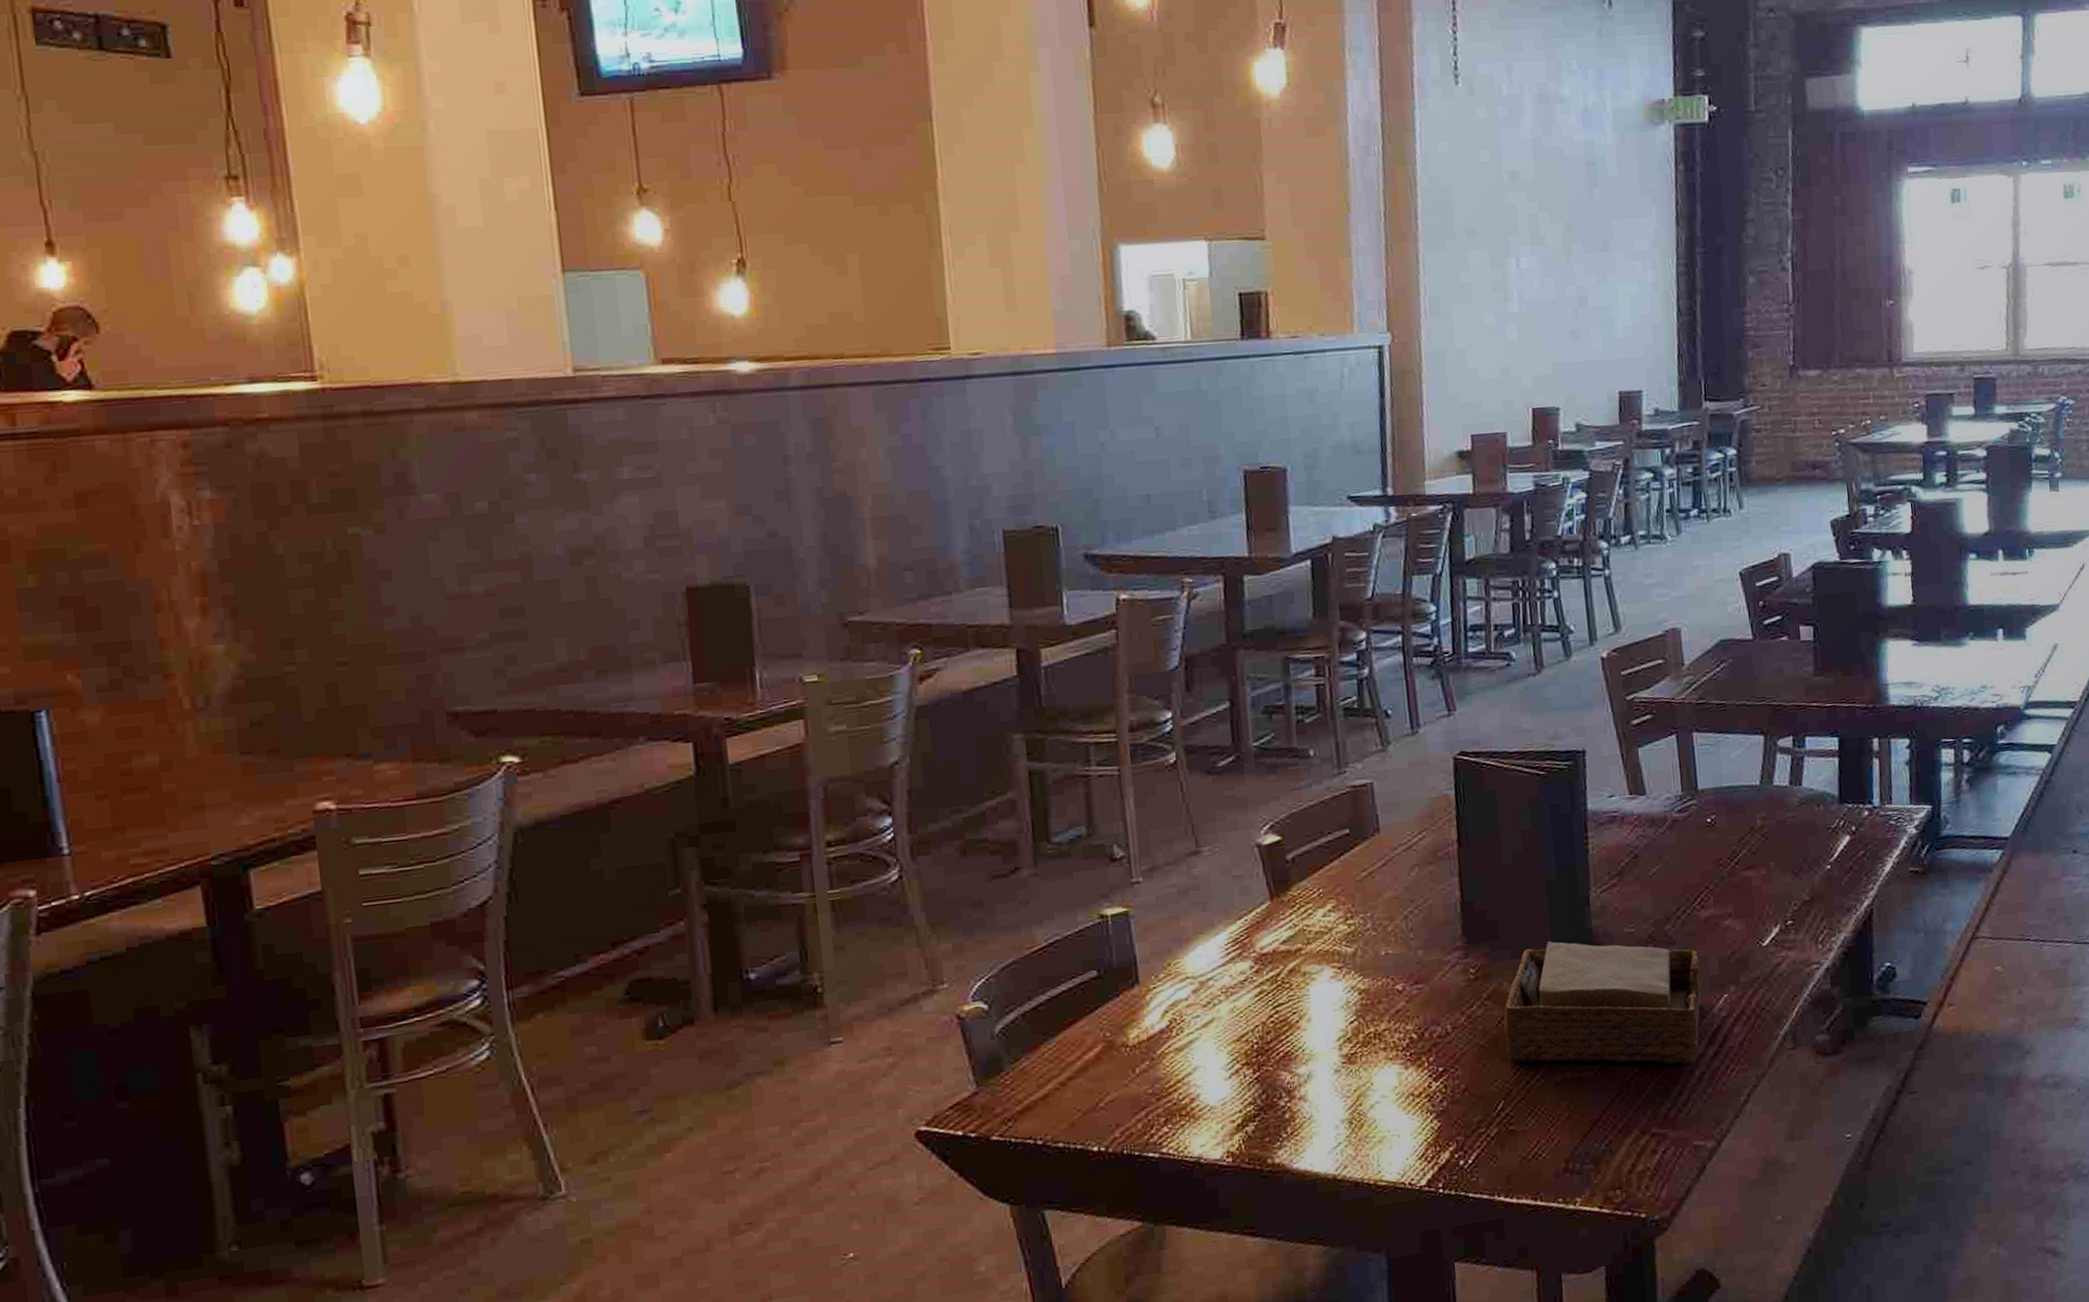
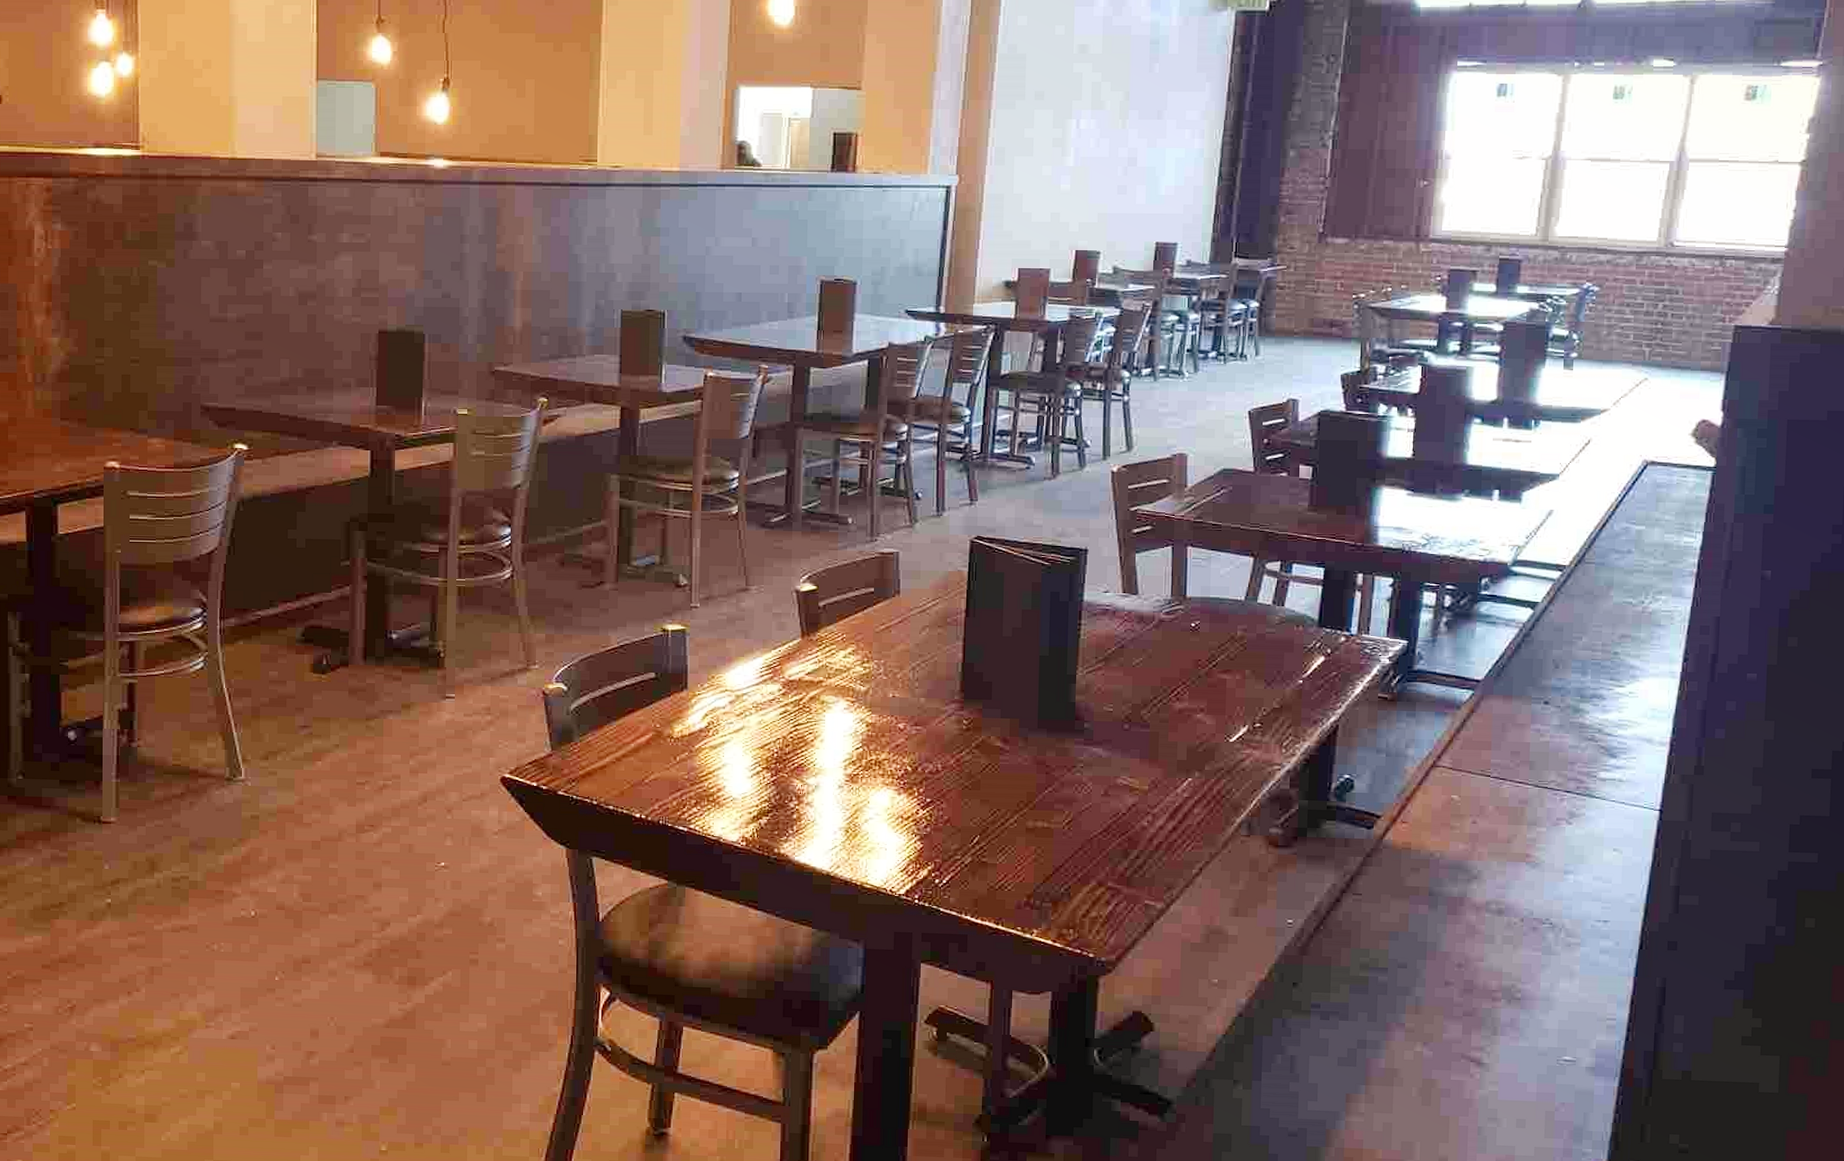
napkin holder: present [1504,941,1701,1065] -> none [987,708,1169,833]

